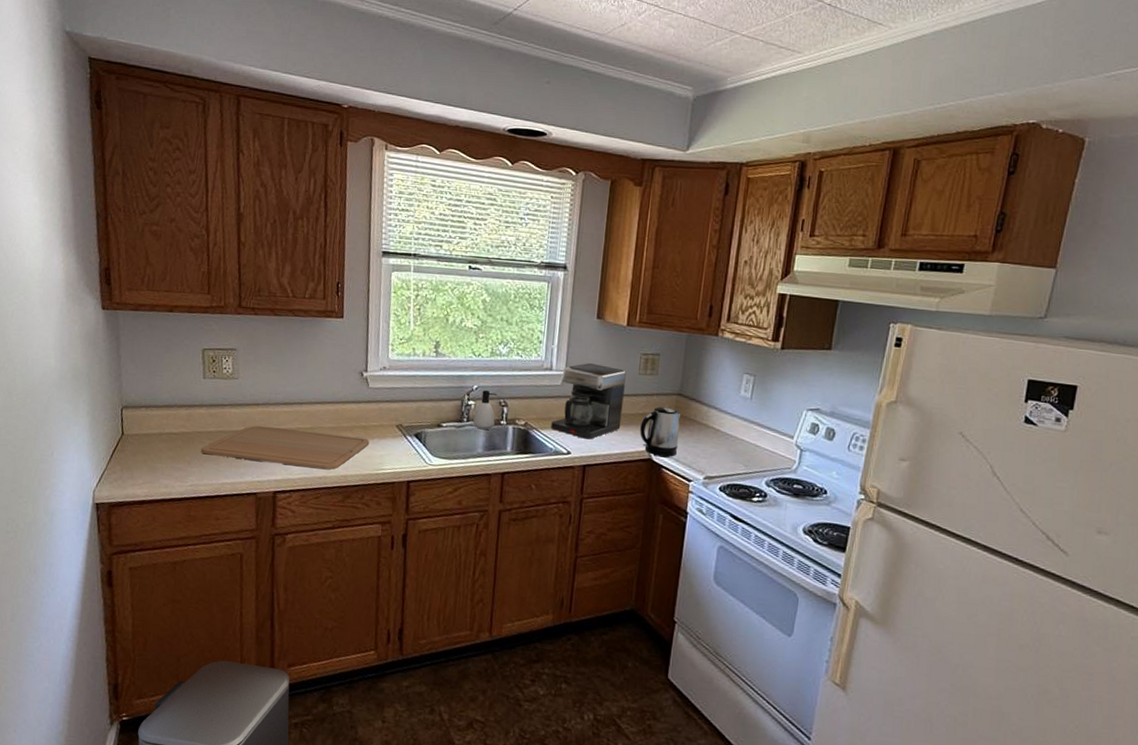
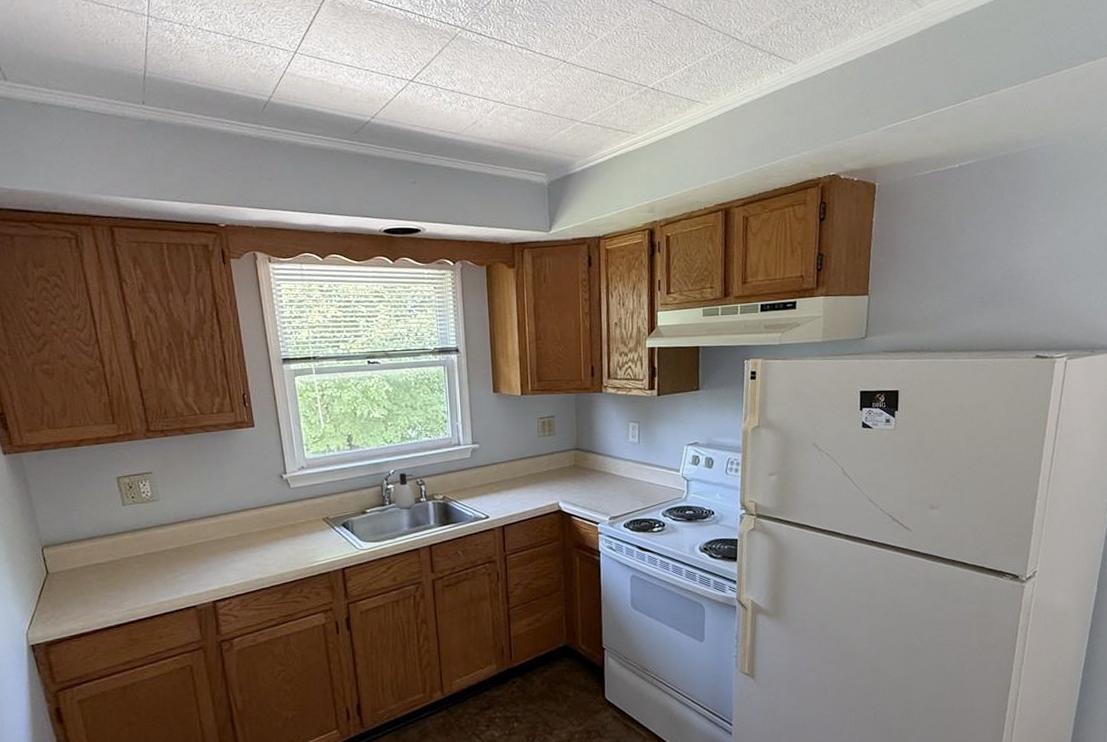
chopping board: present [201,425,370,470] -> none [133,535,300,578]
coffee maker: present [551,362,626,440] -> none [467,433,530,502]
kettle: present [640,406,682,458] -> none [547,462,583,507]

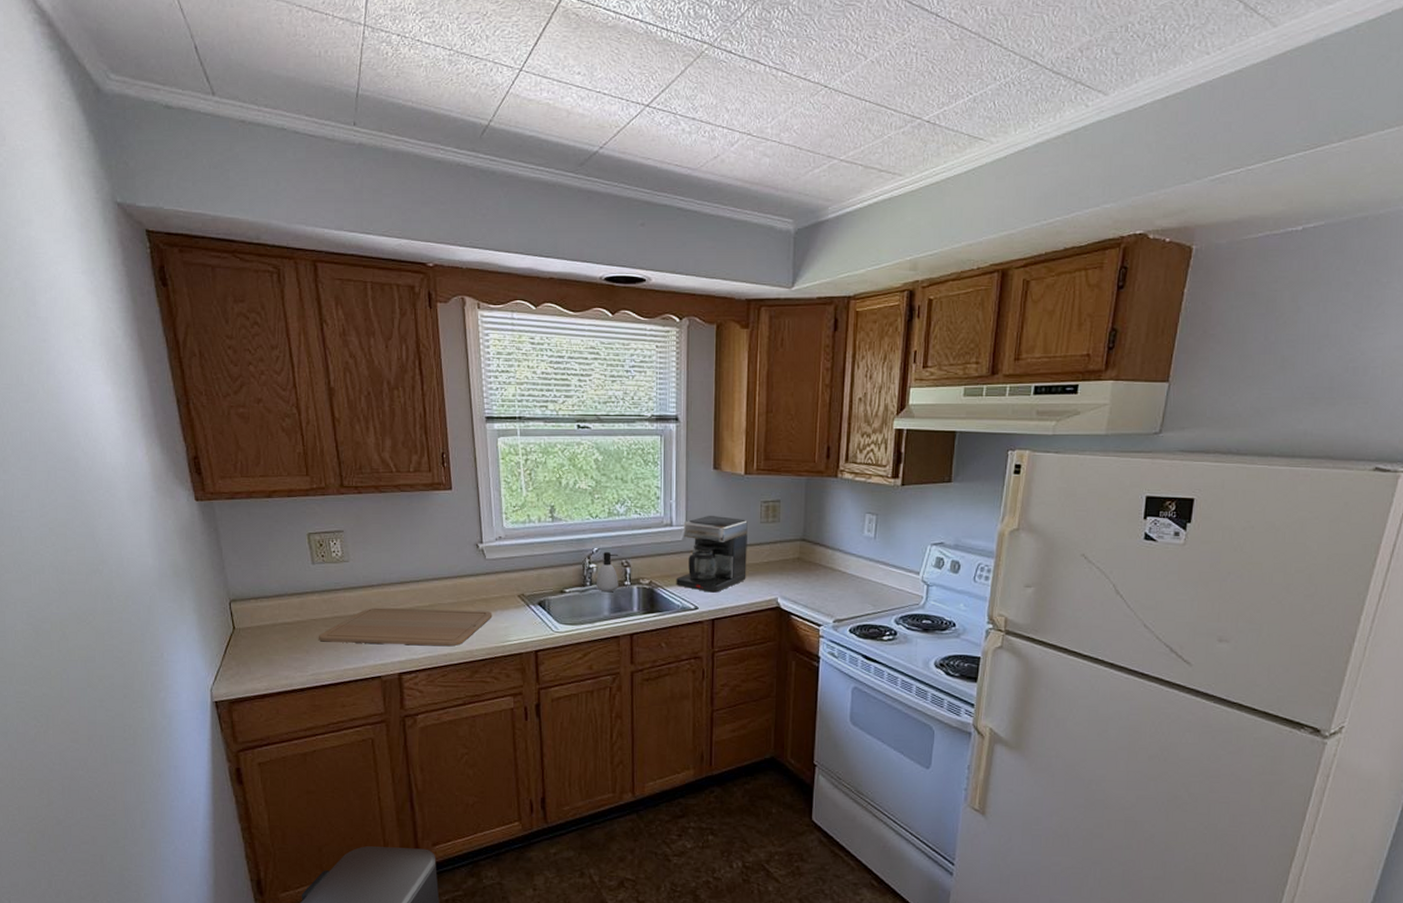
chopping board: none [133,535,300,578] -> present [319,607,493,647]
coffee maker: none [467,433,530,502] -> present [676,515,748,593]

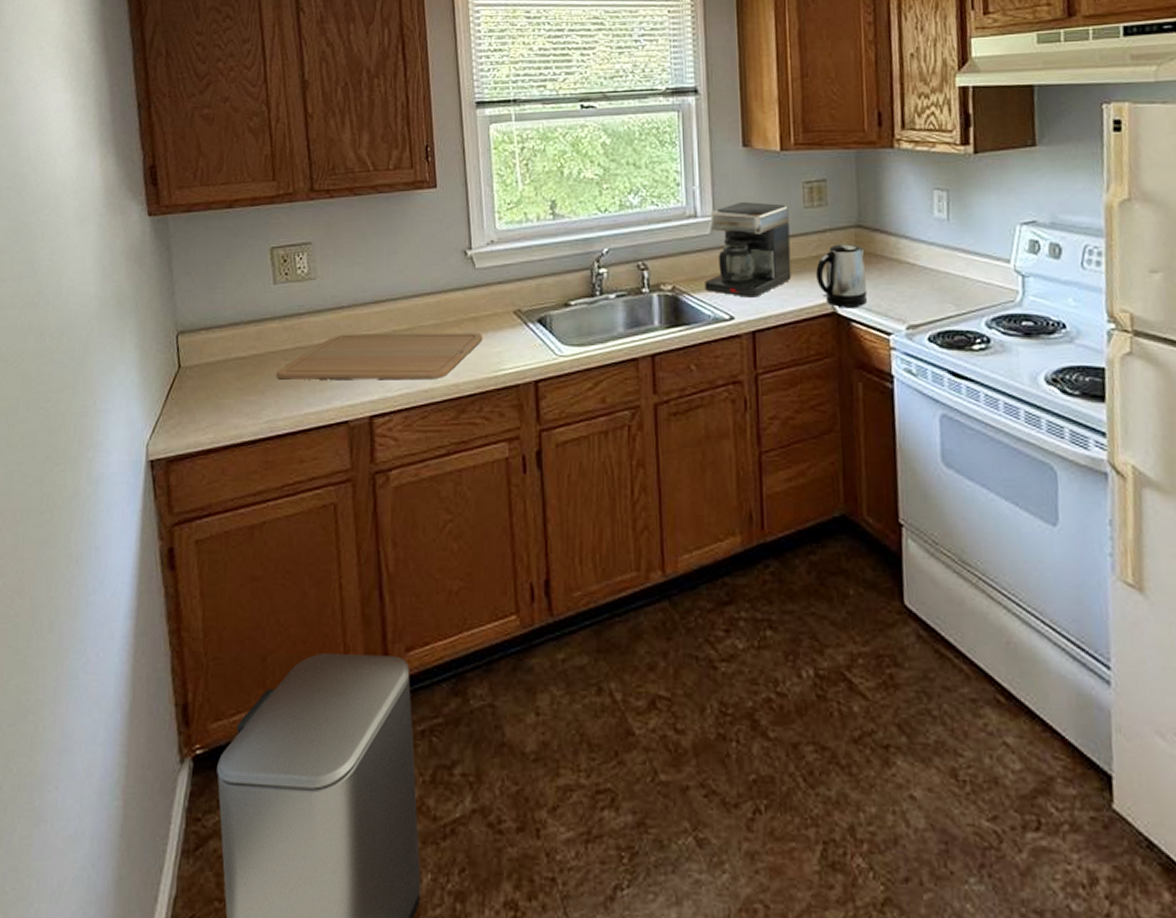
soap dispenser: present [596,552,619,593] -> none [608,253,635,303]
kettle: none [766,553,807,604] -> present [816,244,868,308]

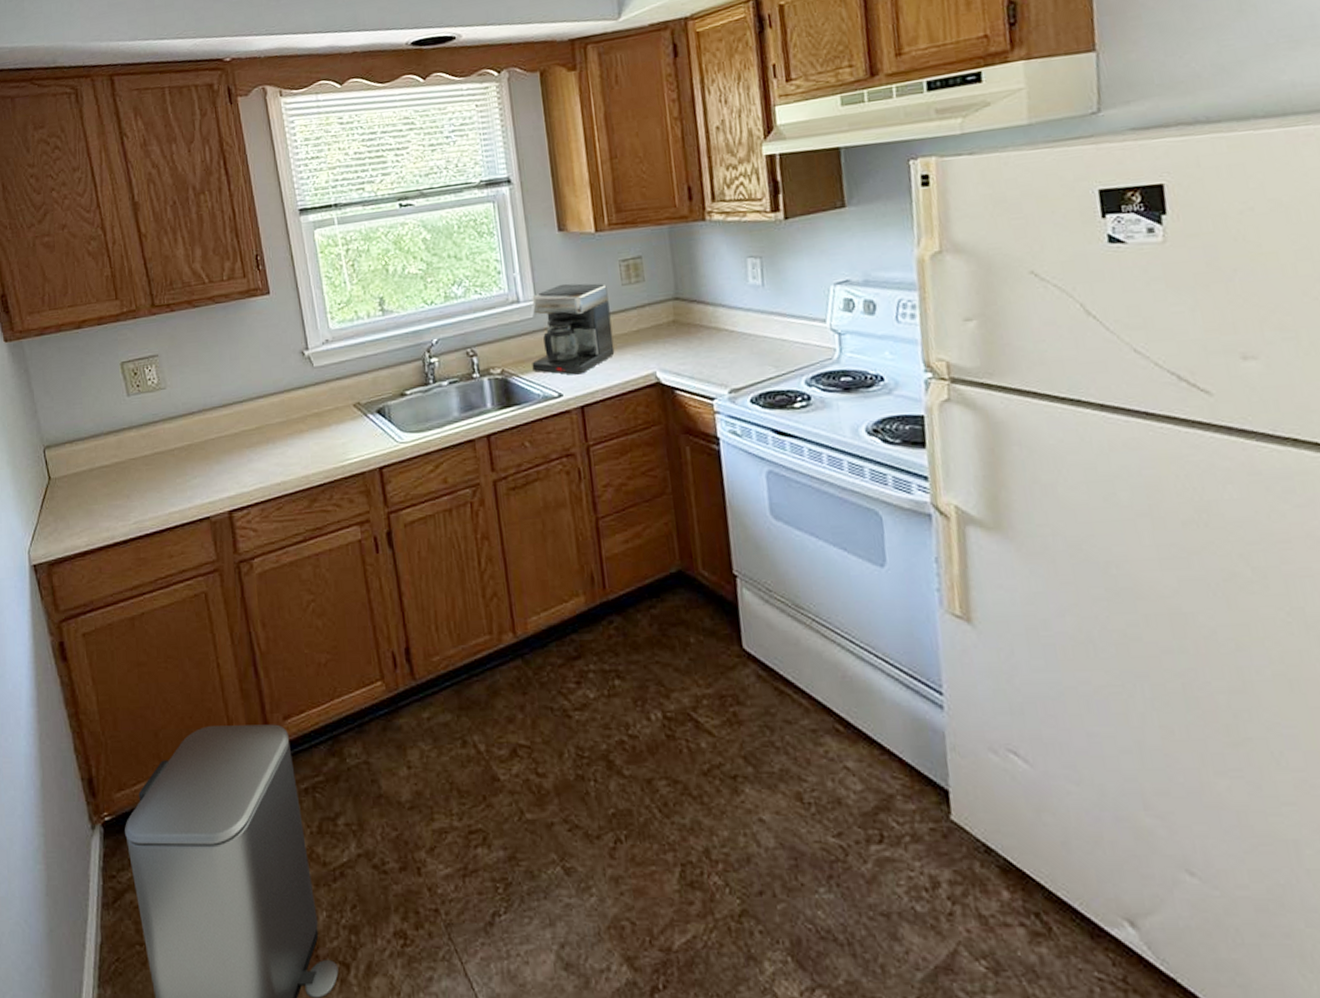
chopping board: present [277,332,483,380] -> none [140,426,327,484]
kettle: present [816,244,868,308] -> none [637,316,690,378]

